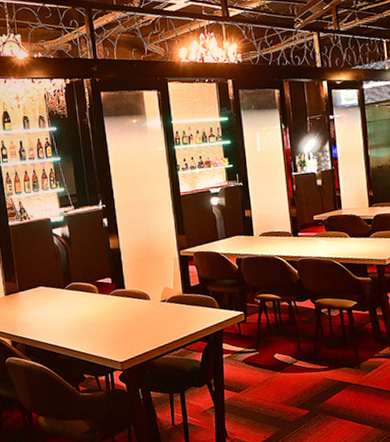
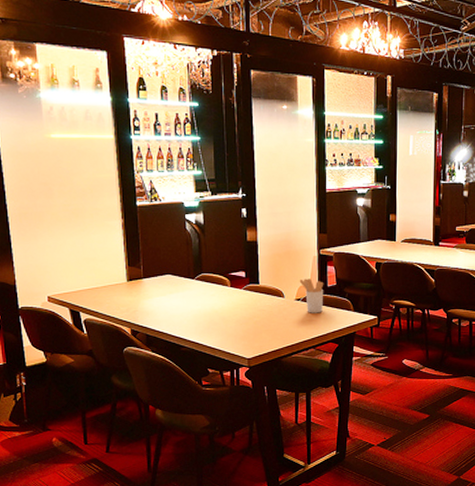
utensil holder: none [163,279,189,314] -> present [299,279,324,313]

